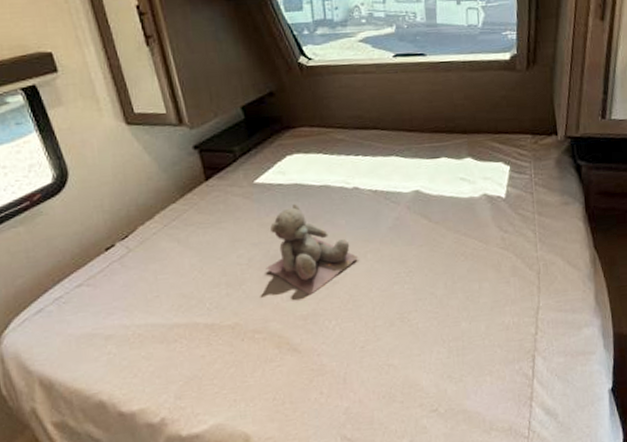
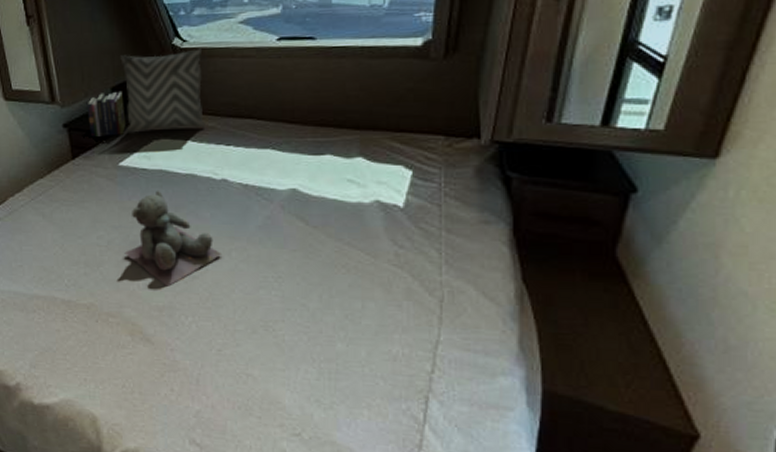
books: none [217,109,259,157] -> present [86,91,126,137]
pillow: none [248,66,335,151] -> present [120,48,206,133]

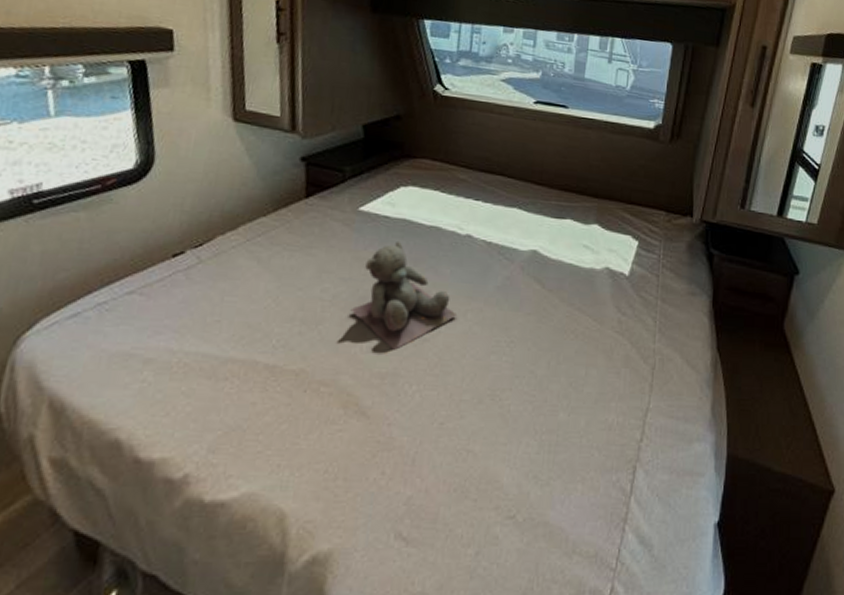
books: present [86,91,126,137] -> none [331,128,375,178]
pillow: present [120,48,206,133] -> none [372,92,463,180]

